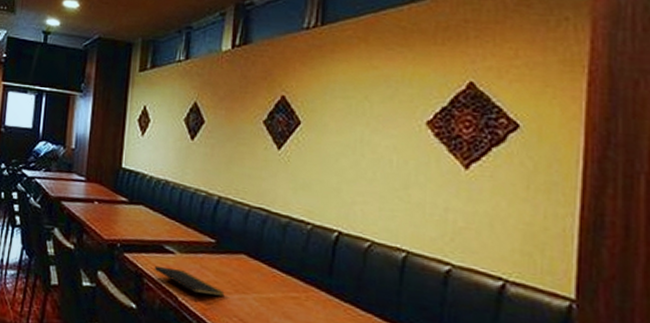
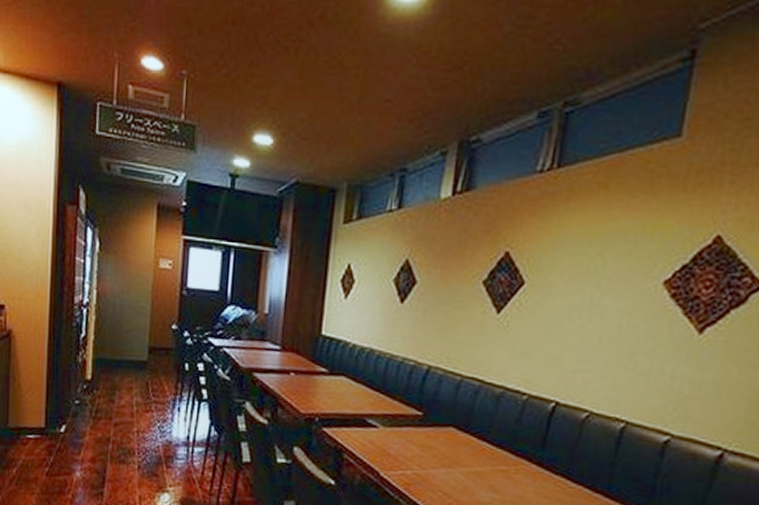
notepad: present [154,265,225,302] -> none [355,440,430,477]

